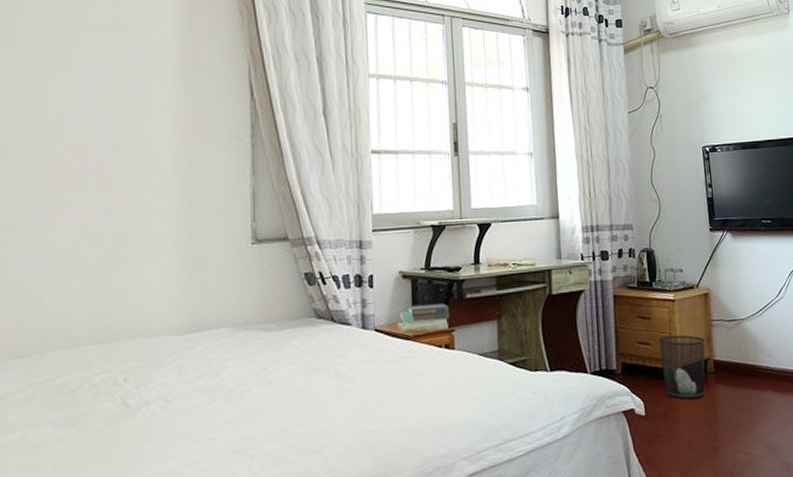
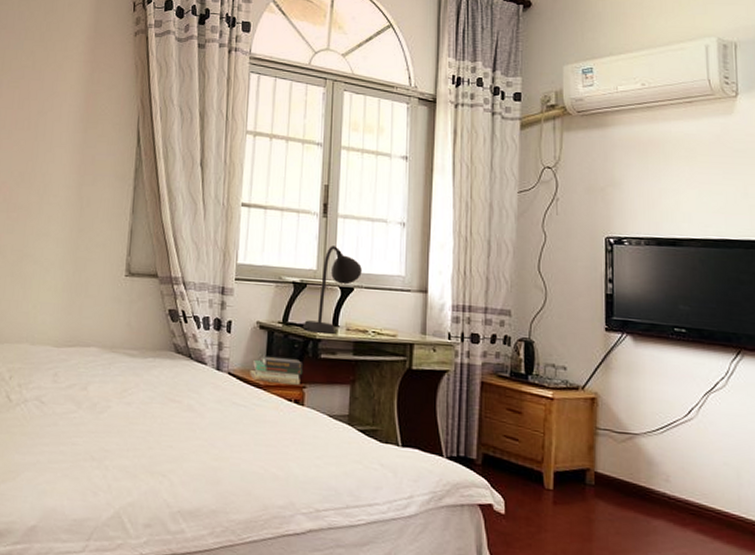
desk lamp: none [445,183,497,274] -> present [302,246,362,334]
waste bin: present [658,335,706,400] -> none [529,435,586,511]

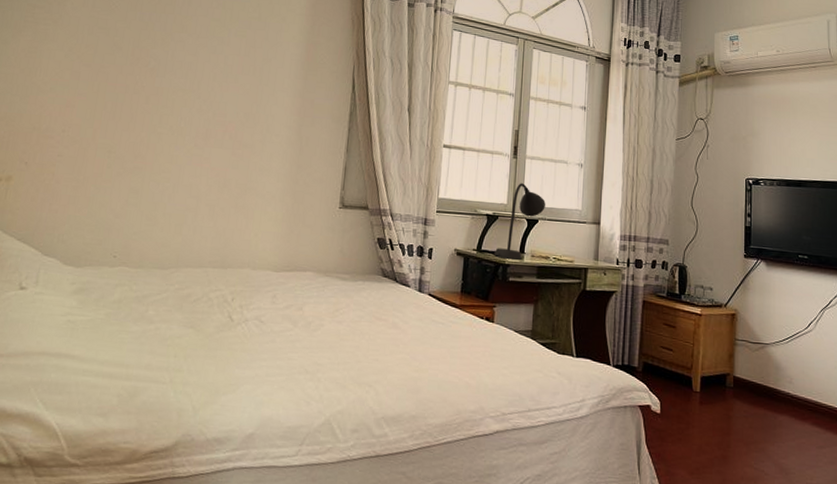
books: present [250,355,303,385] -> none [447,279,494,304]

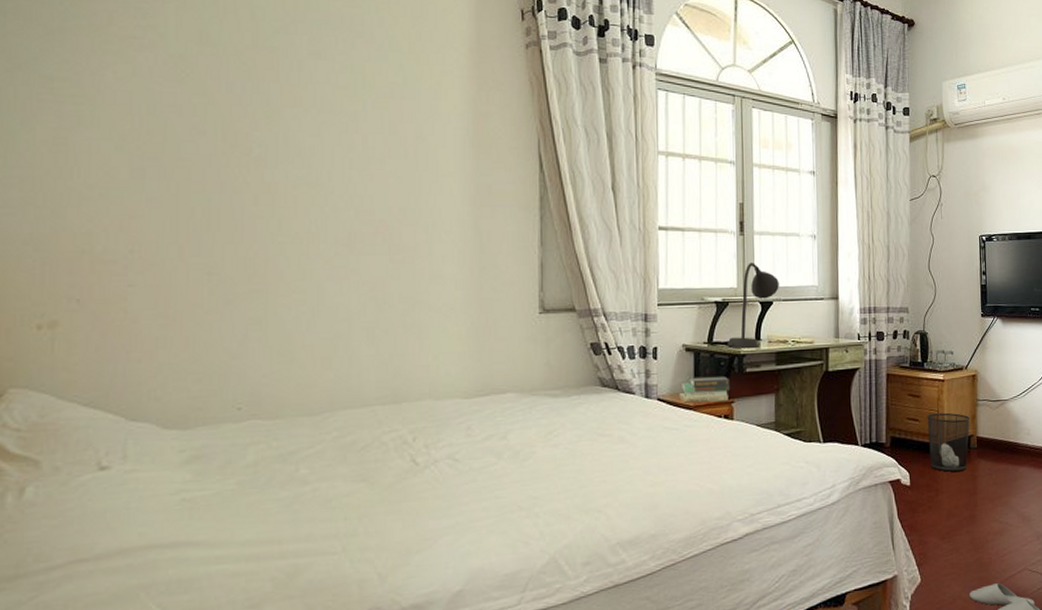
books: none [447,279,494,304] -> present [679,376,731,403]
waste bin: none [681,345,727,409] -> present [927,412,970,473]

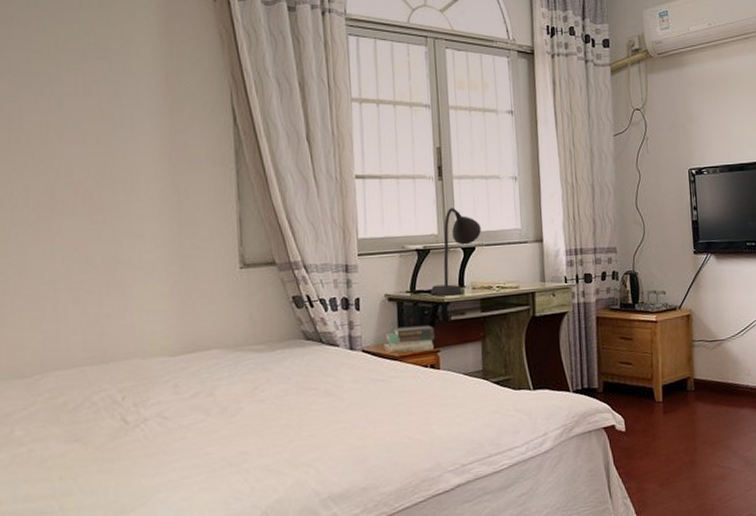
waste bin: present [927,412,970,473] -> none [640,355,686,417]

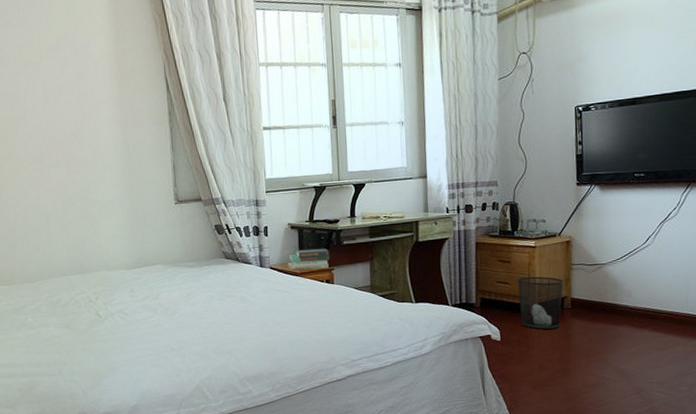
desk lamp: present [430,208,481,297] -> none [326,151,371,225]
waste bin: none [640,355,686,417] -> present [517,276,564,330]

